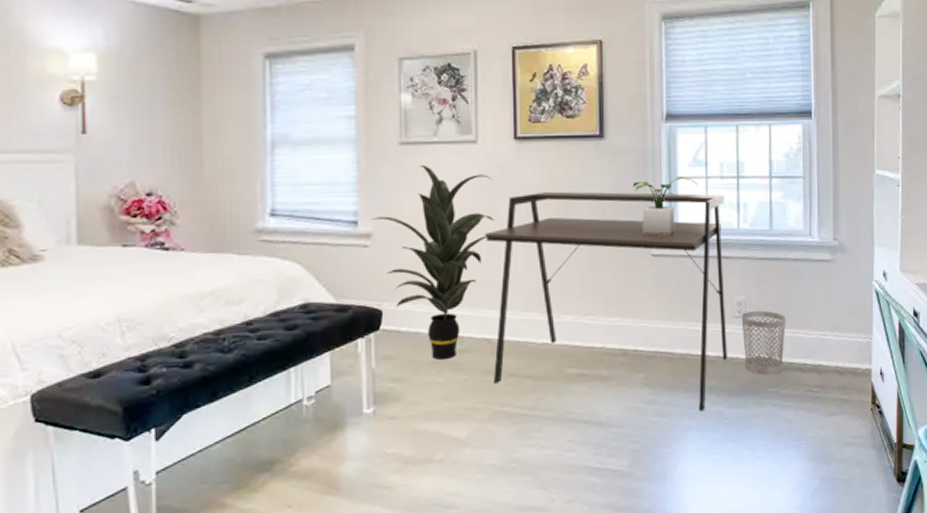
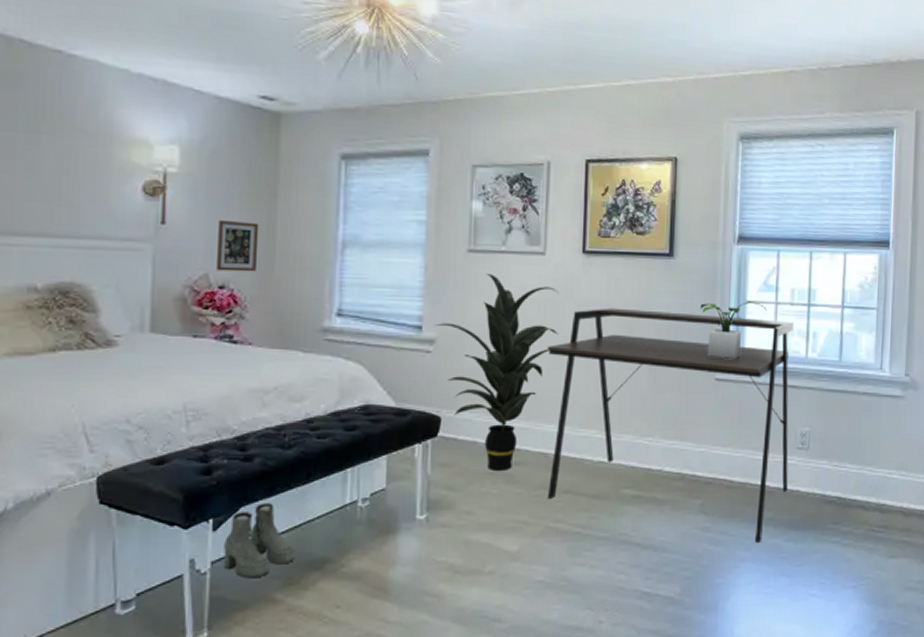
picture frame: none [141,126,186,178] -> present [215,219,259,272]
boots: none [168,408,242,486] -> present [223,503,295,579]
wastebasket: present [741,310,786,375] -> none [804,444,851,511]

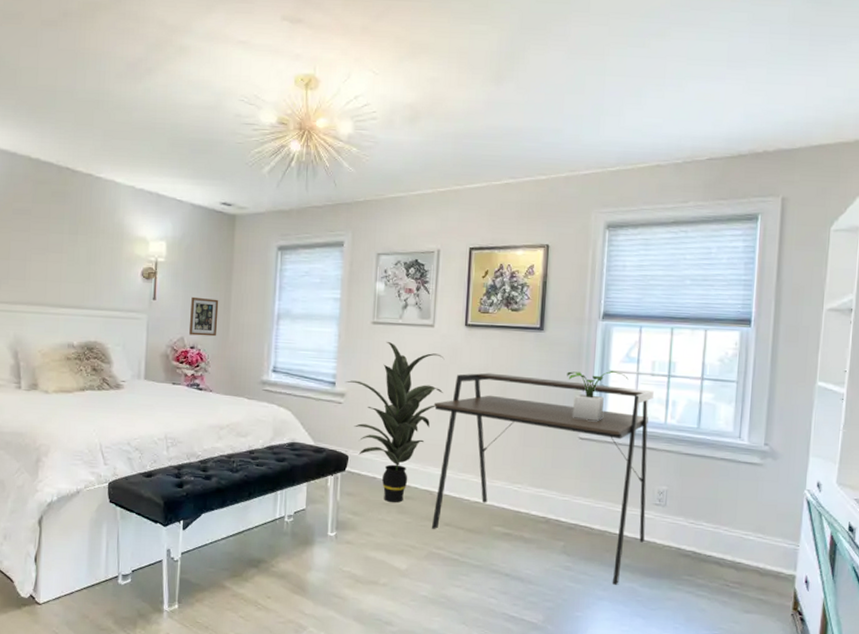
boots: present [223,503,295,579] -> none [189,512,239,569]

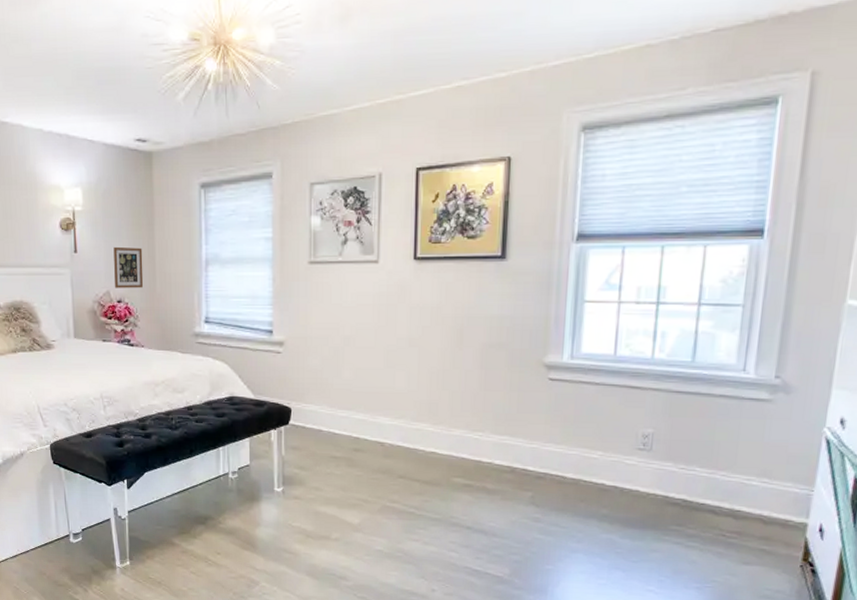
indoor plant: present [346,342,445,503] -> none [283,283,392,456]
desk: present [432,372,654,585] -> none [381,311,639,537]
potted plant: present [567,370,629,421] -> none [534,300,608,359]

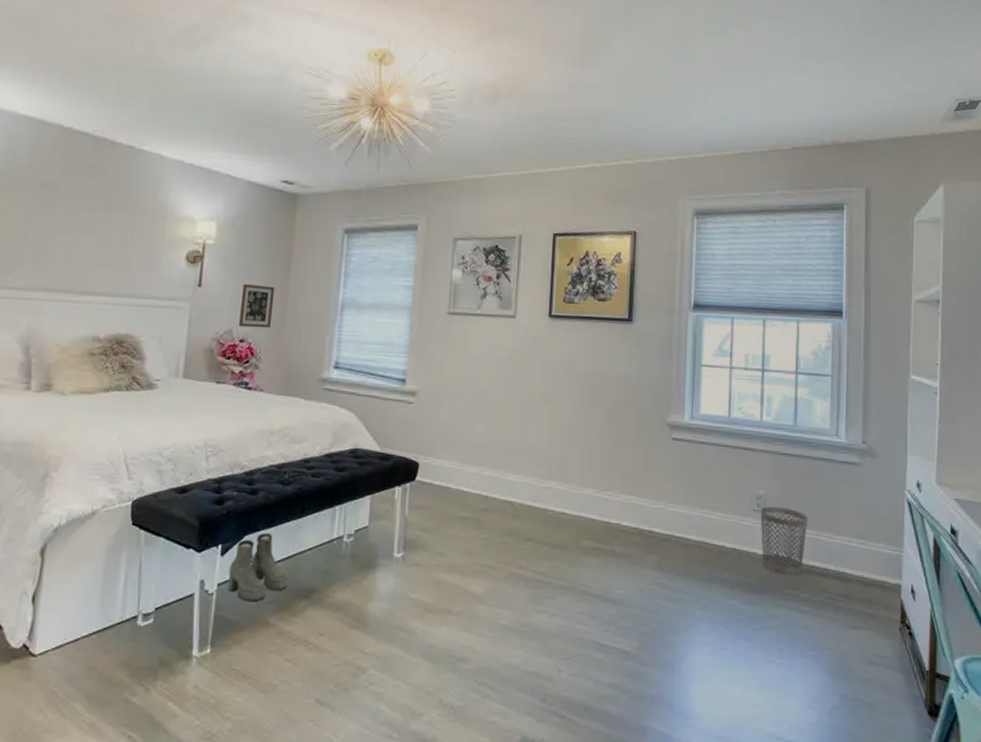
boots: none [136,471,185,526] -> present [227,533,288,602]
wastebasket: none [645,445,701,513] -> present [760,506,807,576]

